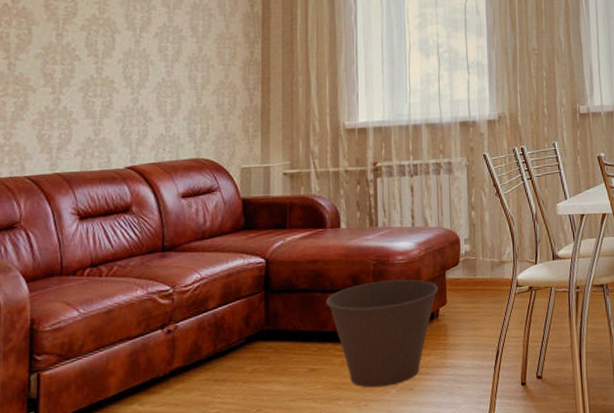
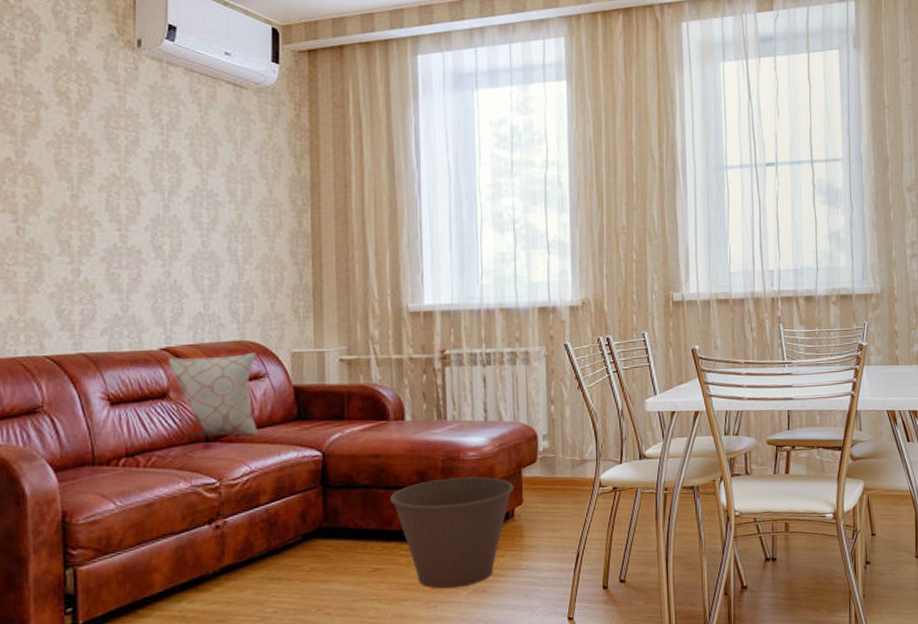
pillow: none [123,168,210,253] -> present [162,352,259,442]

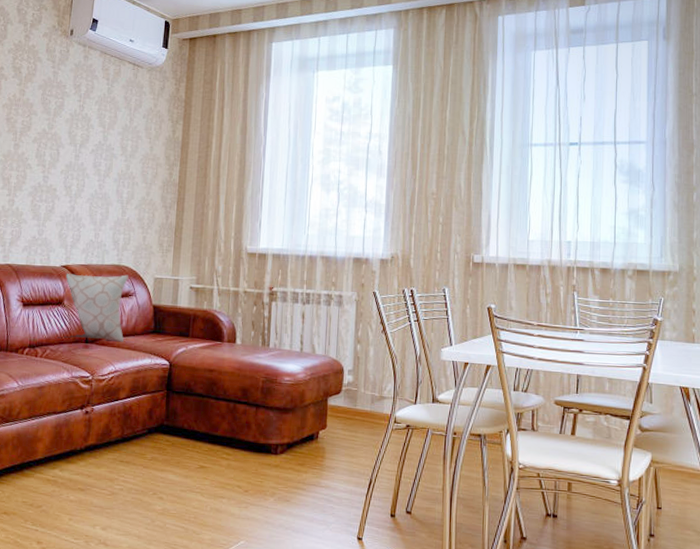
basket: present [390,476,514,589] -> none [218,397,320,494]

